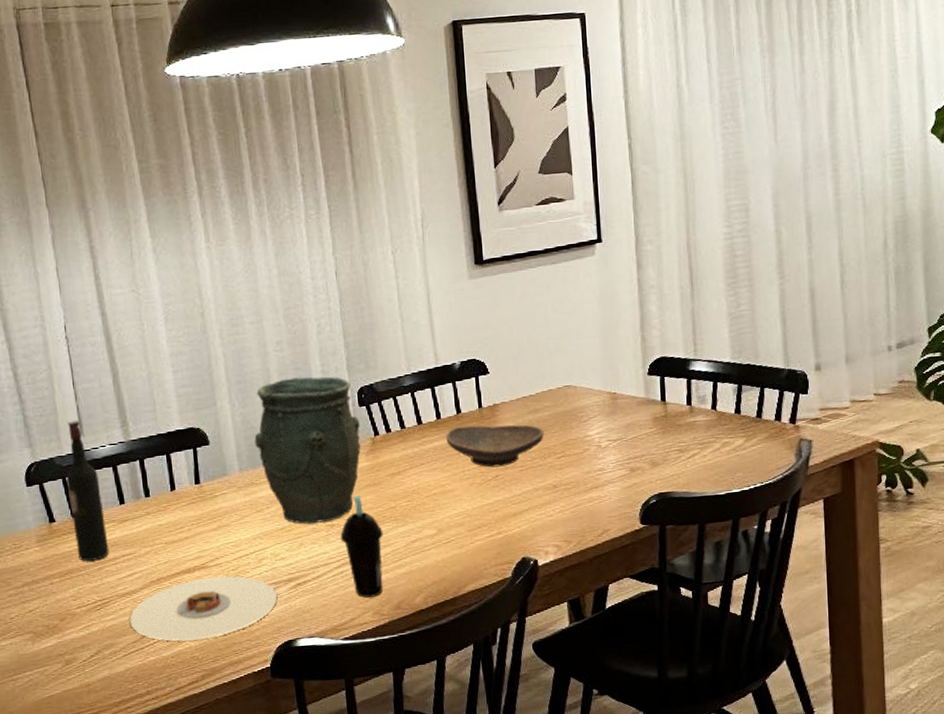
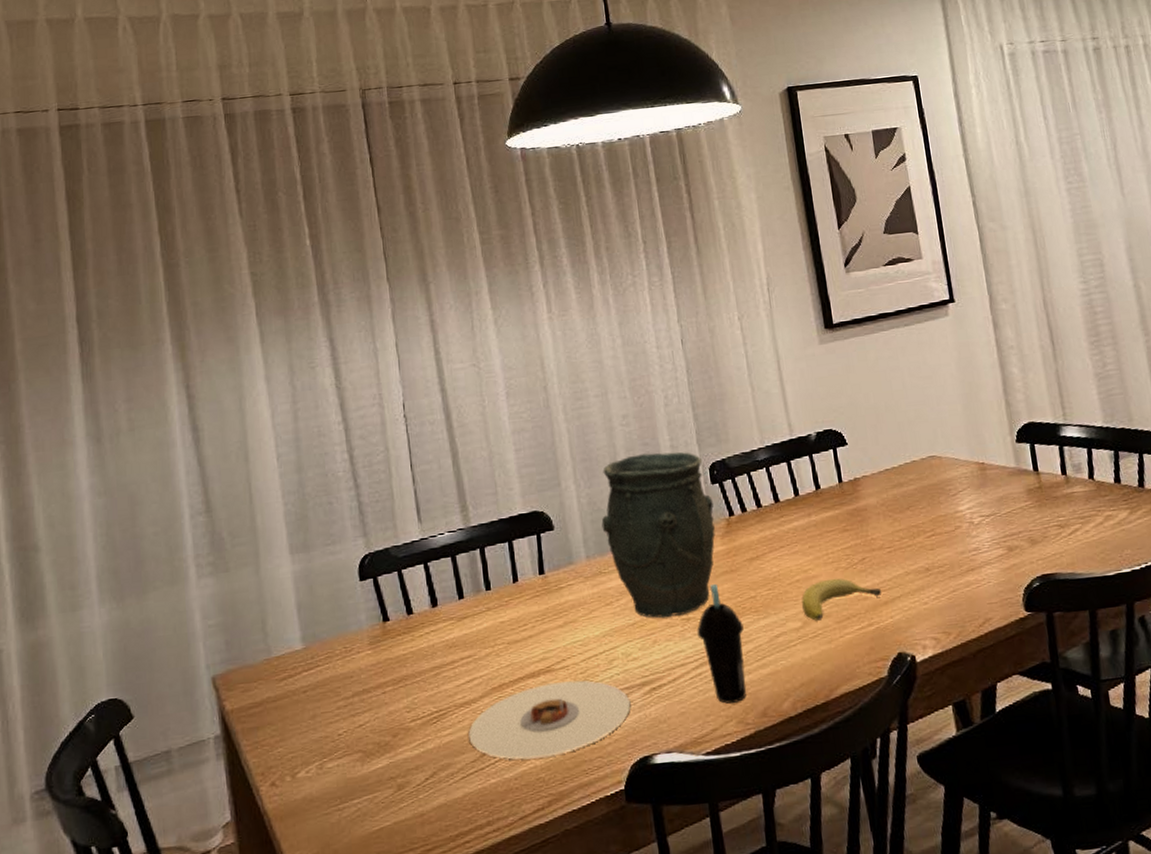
wine bottle: present [66,420,109,561] -> none [401,505,447,666]
fruit: none [437,492,512,529] -> present [801,578,882,621]
decorative bowl: present [446,425,544,468] -> none [805,500,911,550]

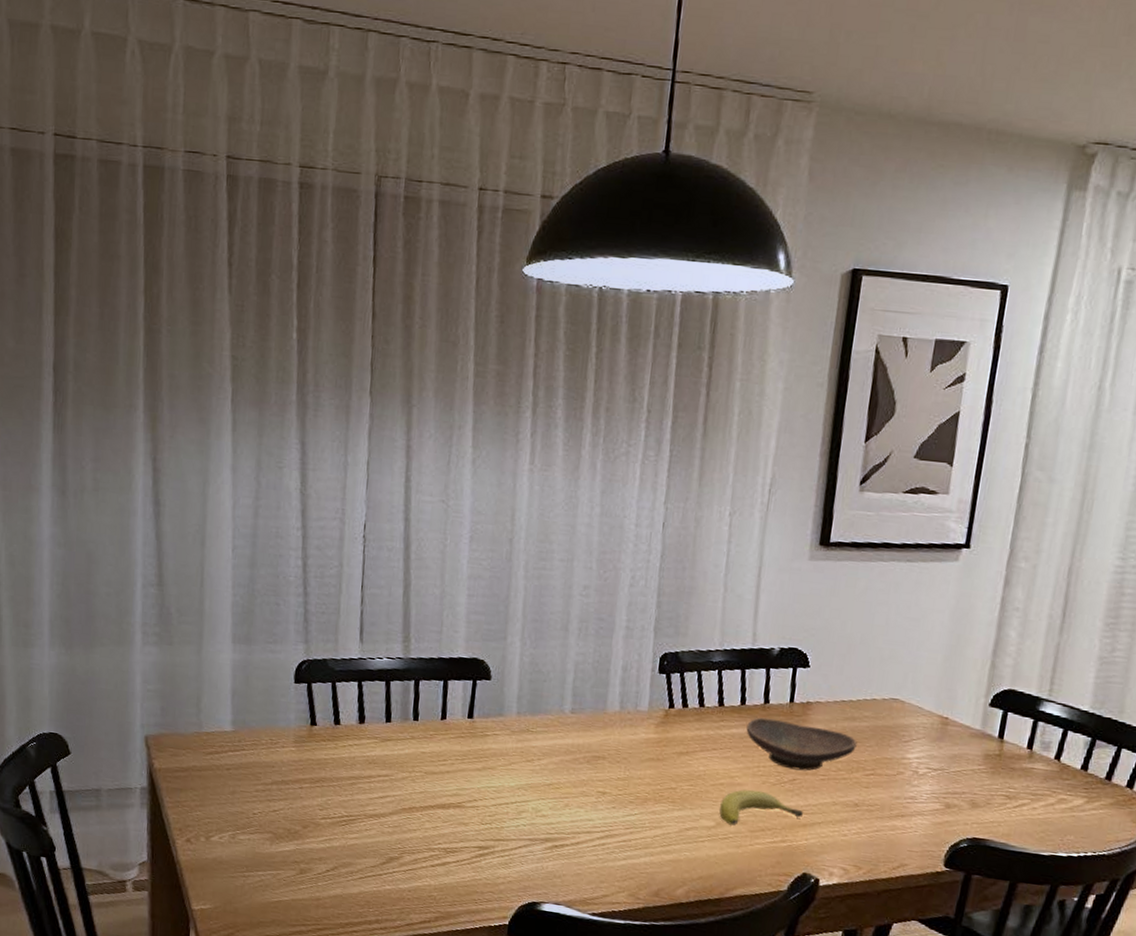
plate: present [468,680,631,760] -> none [372,816,531,881]
vase: present [601,452,715,619] -> none [538,627,656,788]
cup: present [697,584,747,704] -> none [609,767,657,878]
decorative bowl: none [805,500,911,550] -> present [746,717,857,771]

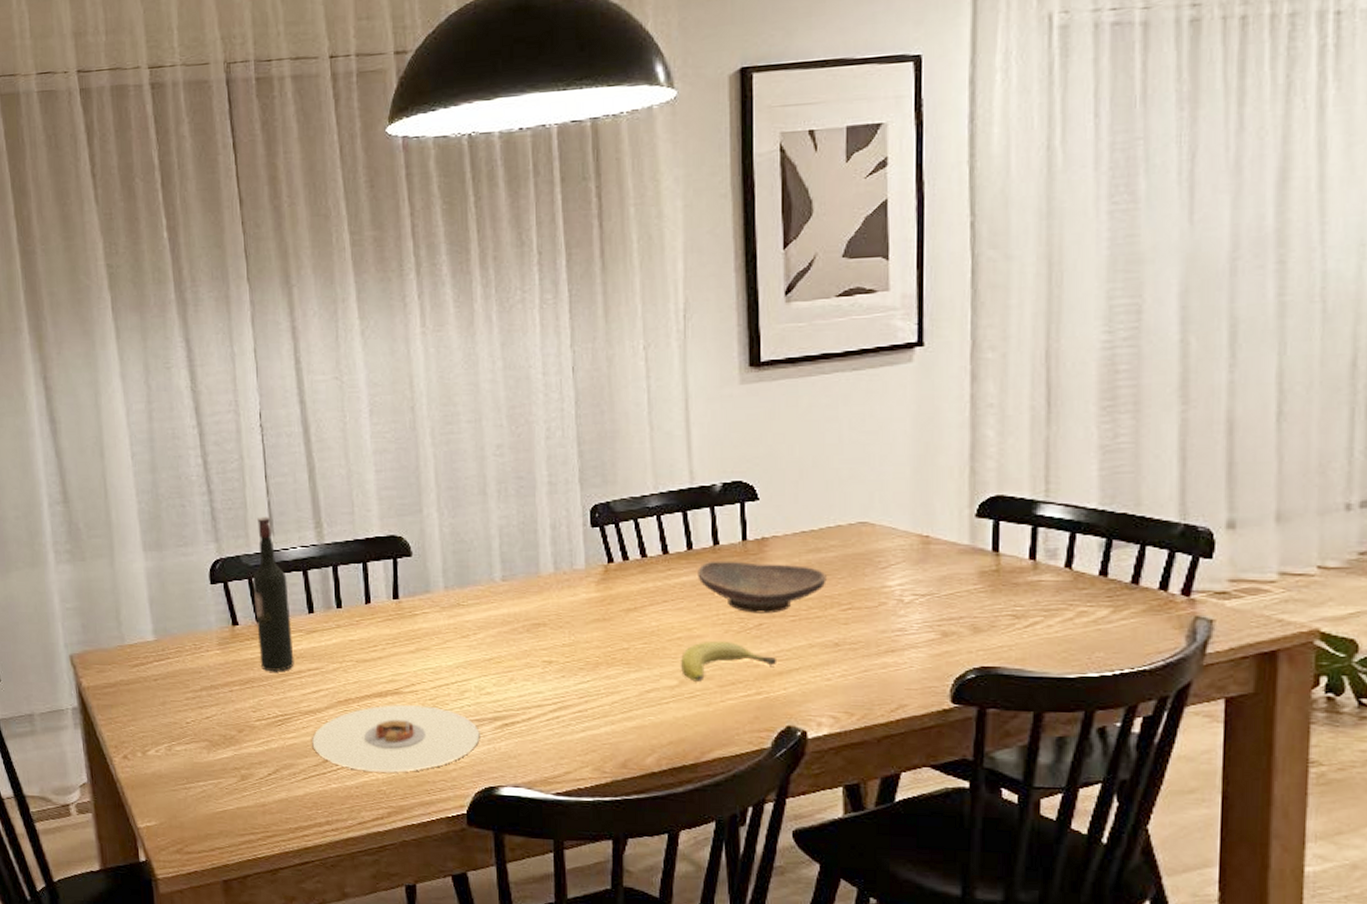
wine bottle: none [333,624,370,774] -> present [252,516,294,671]
plate: none [372,816,531,881] -> present [312,705,480,773]

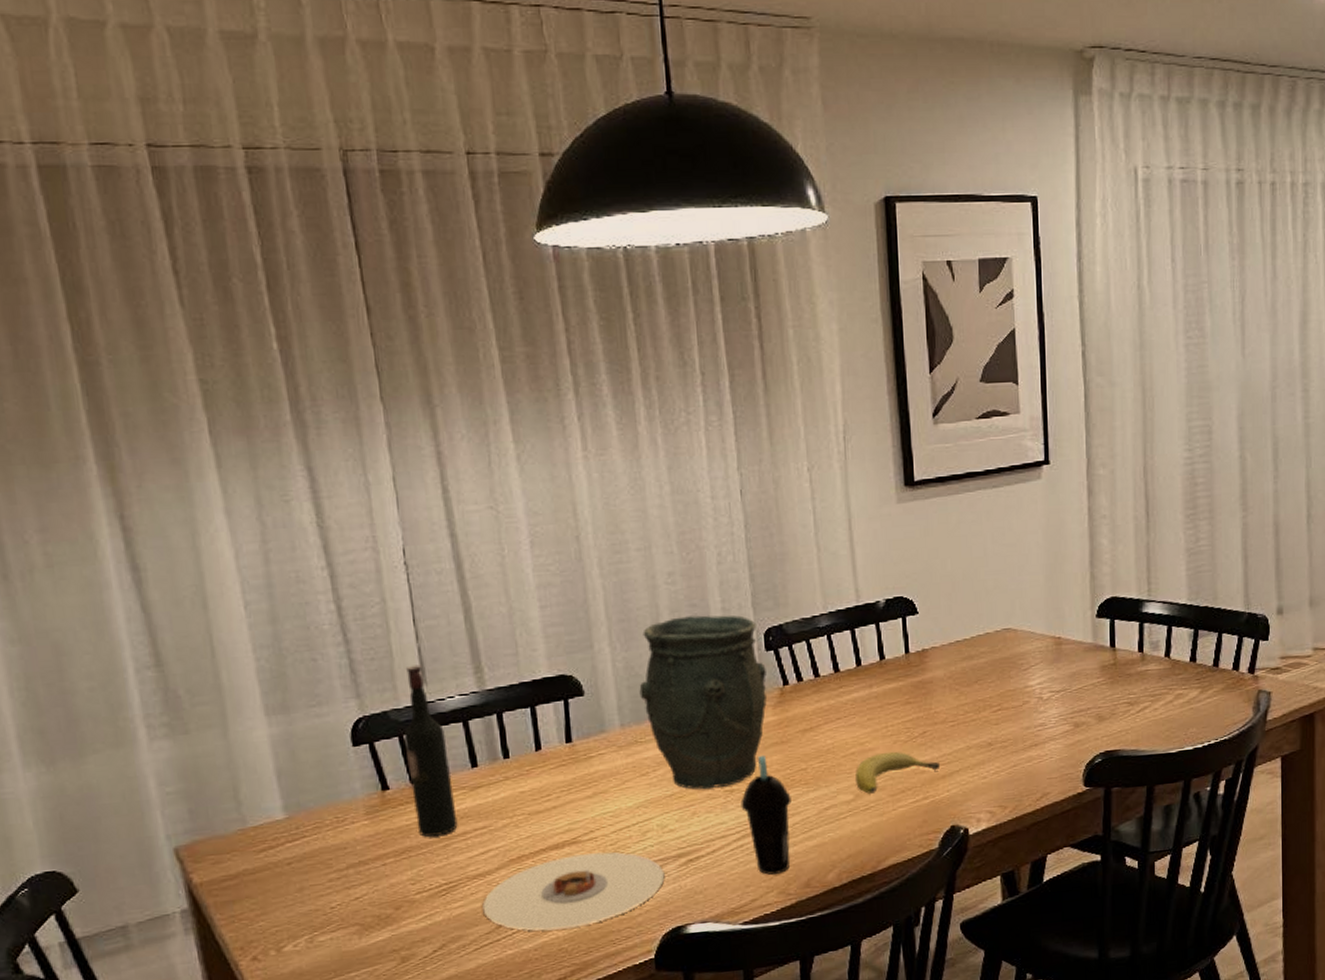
vase: none [464,488,591,658] -> present [639,615,767,790]
cup: none [559,631,611,750] -> present [741,756,791,875]
decorative bowl: present [698,561,827,614] -> none [867,673,979,723]

